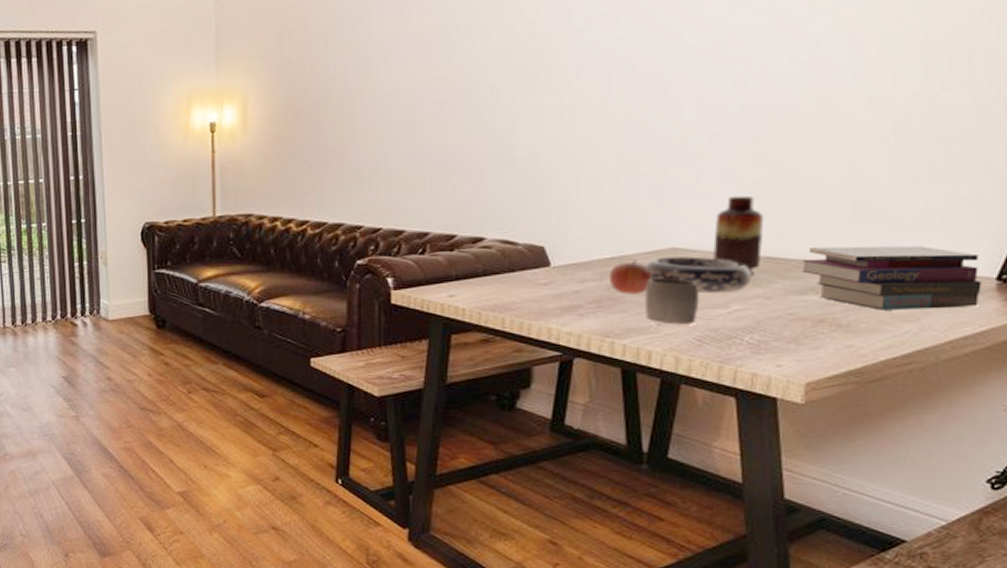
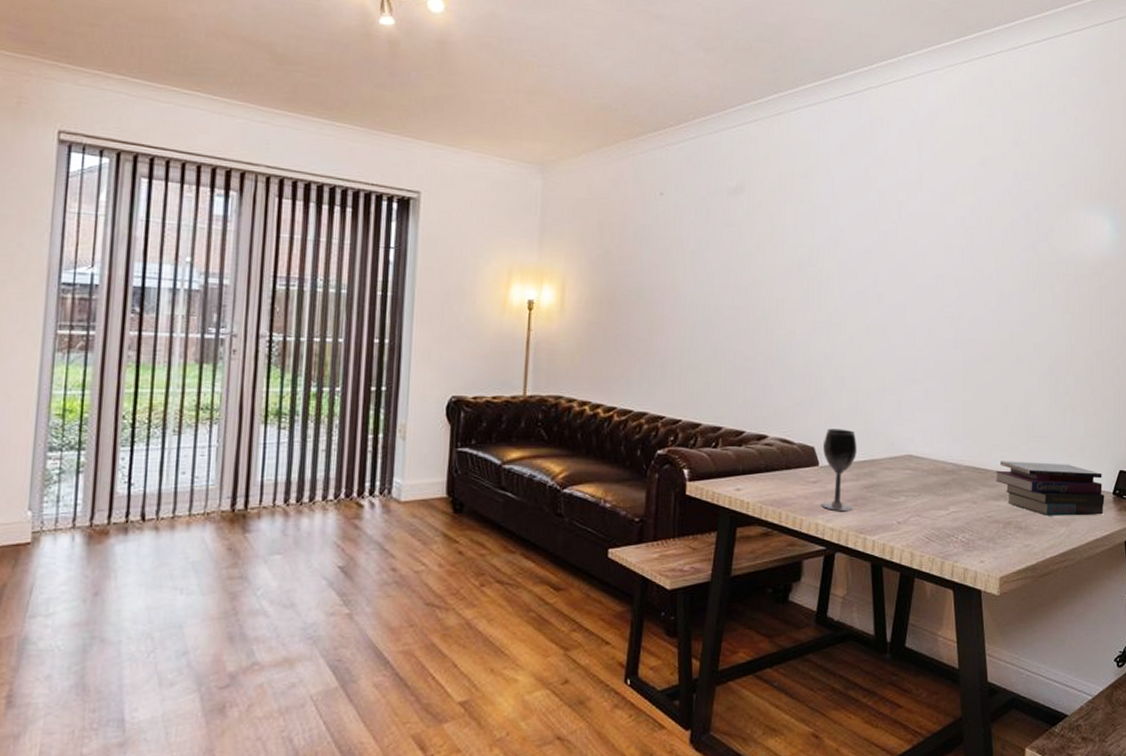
wine glass: none [555,224,600,315] -> present [821,428,857,512]
fruit: present [608,260,653,295] -> none [862,464,895,495]
decorative bowl: present [644,256,752,294] -> none [889,463,963,497]
mug: present [644,277,700,325] -> none [888,480,928,524]
vase: present [713,195,765,276] -> none [937,413,971,483]

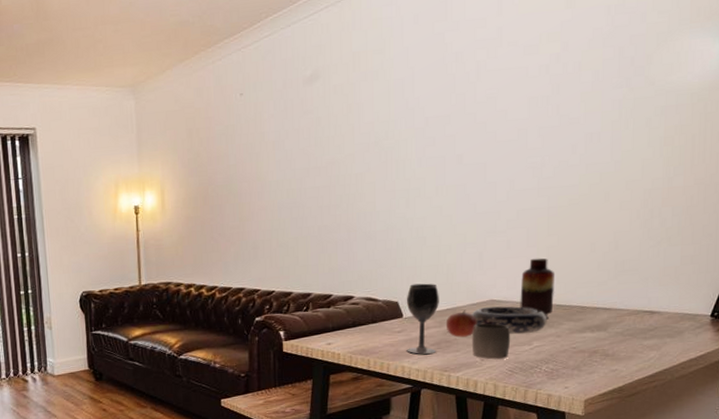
fruit: none [862,464,895,495] -> present [445,310,477,338]
mug: none [888,480,928,524] -> present [471,323,511,360]
decorative bowl: none [889,463,963,497] -> present [471,306,547,335]
vase: none [937,413,971,483] -> present [520,258,555,320]
books: present [996,461,1105,516] -> none [581,292,701,342]

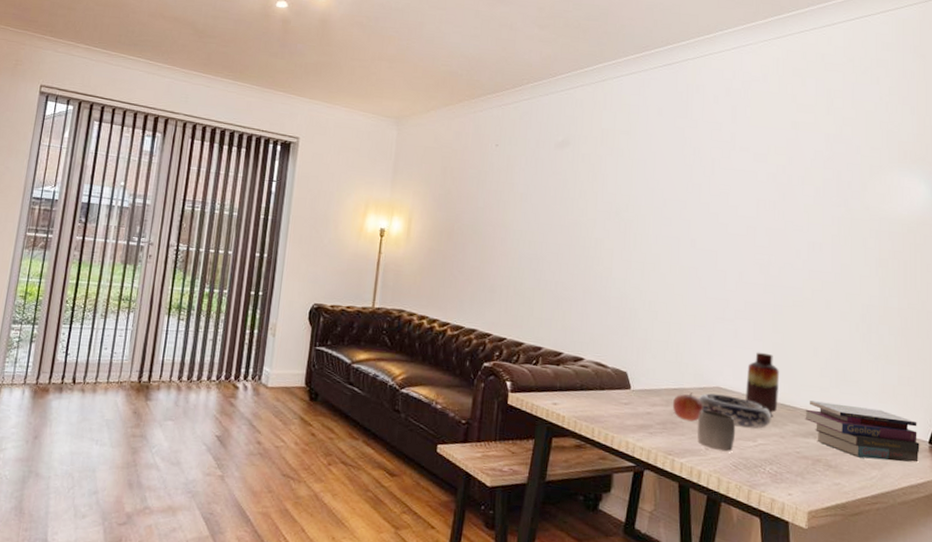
wine glass: present [406,283,439,355] -> none [632,356,668,434]
books: none [581,292,701,342] -> present [805,401,920,463]

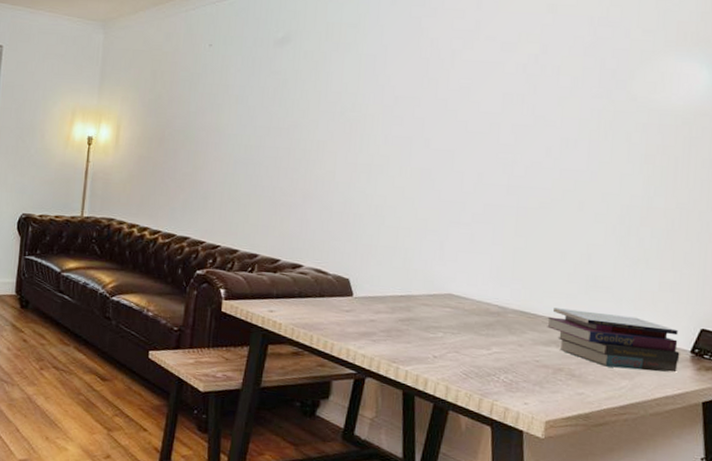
fruit: present [672,393,704,422] -> none [398,300,433,329]
mug: present [697,409,736,452] -> none [424,316,468,360]
decorative bowl: present [698,393,772,430] -> none [427,300,509,338]
vase: present [745,352,780,418] -> none [480,257,521,325]

